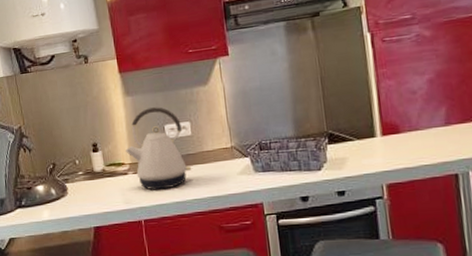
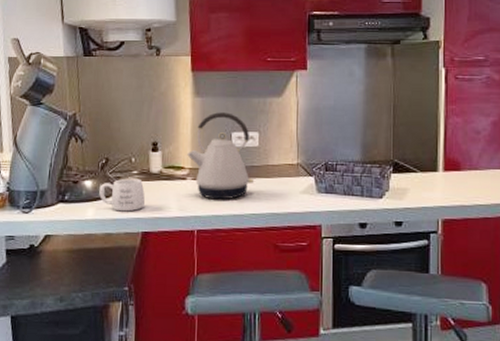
mug: none [51,178,94,211] -> present [99,178,146,212]

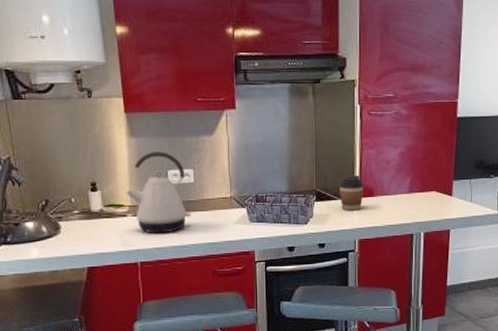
mug: present [99,178,146,212] -> none [41,218,89,250]
coffee cup: none [419,146,450,186] -> present [338,175,365,211]

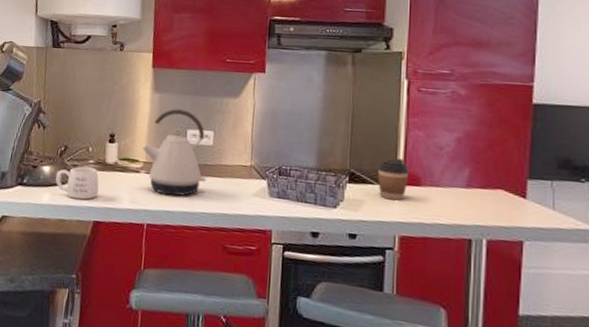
mug: none [41,218,89,250] -> present [55,166,99,200]

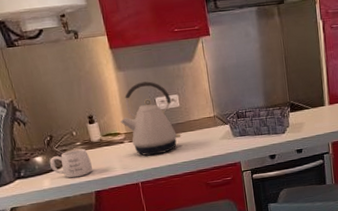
coffee cup: present [377,158,410,201] -> none [309,85,333,118]

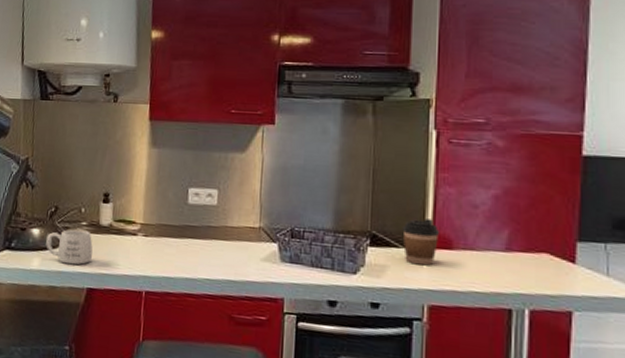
kettle: present [120,81,181,156] -> none [140,165,211,261]
coffee cup: none [309,85,333,118] -> present [402,219,440,266]

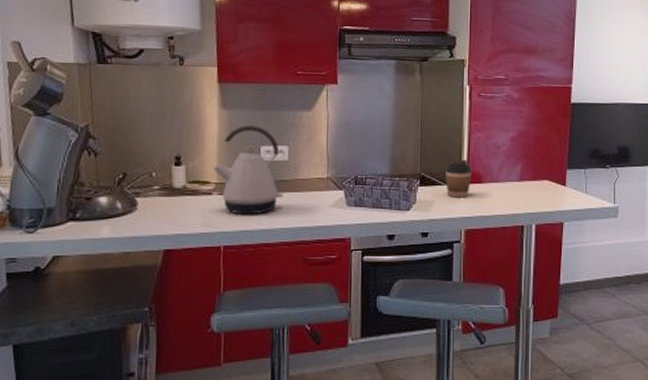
mug: present [46,229,93,265] -> none [115,194,168,229]
kettle: none [140,165,211,261] -> present [213,125,284,215]

